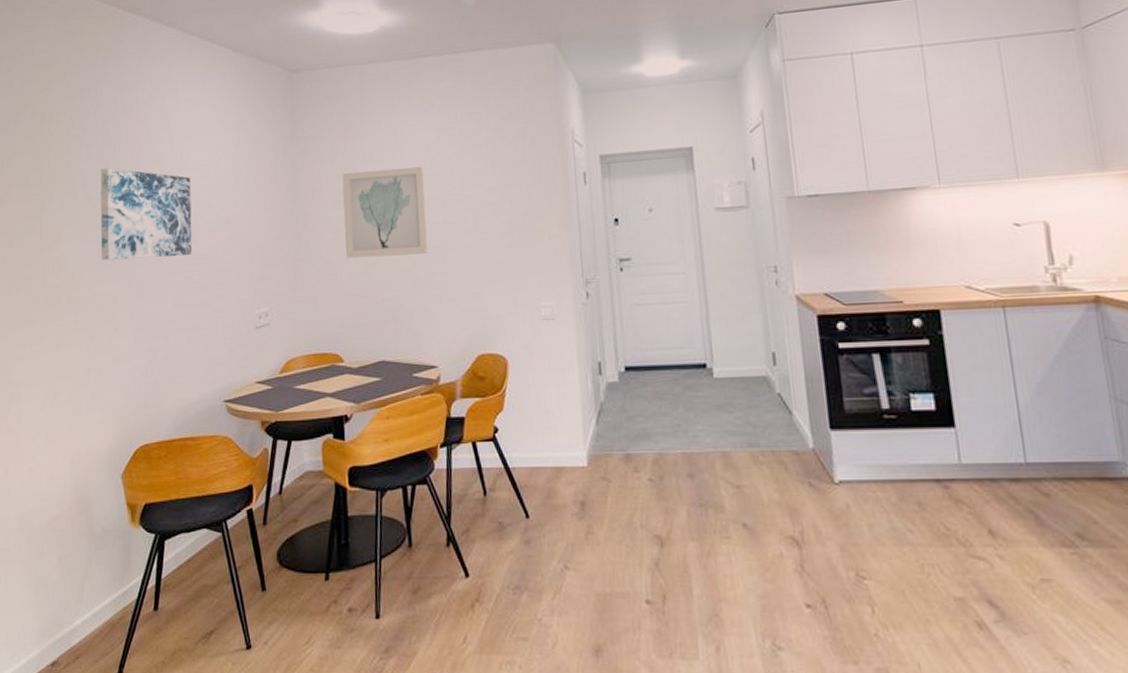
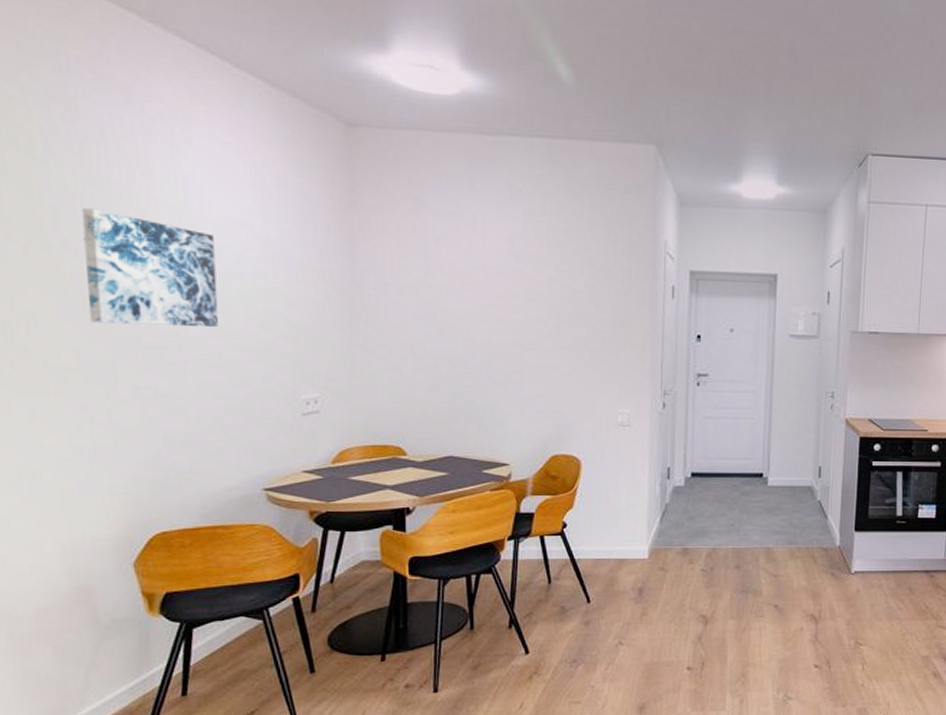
wall art: present [342,166,428,259] -> none [410,254,506,351]

